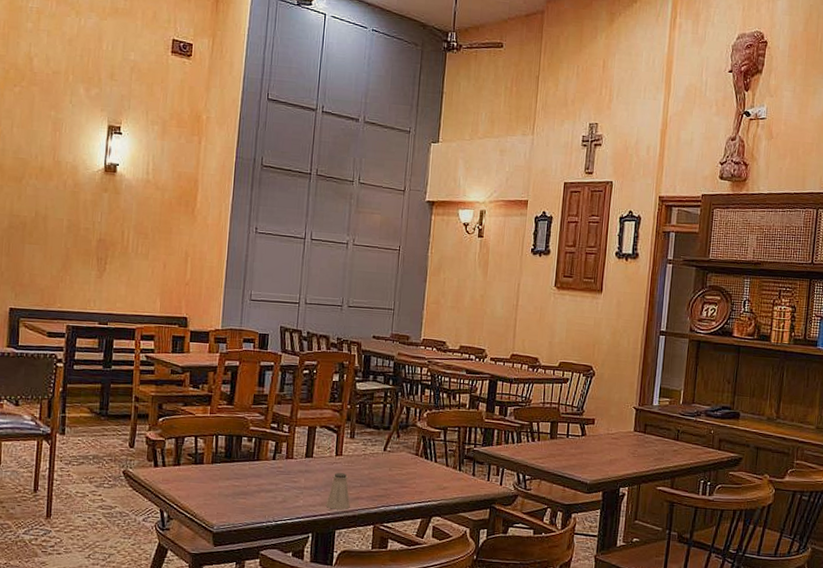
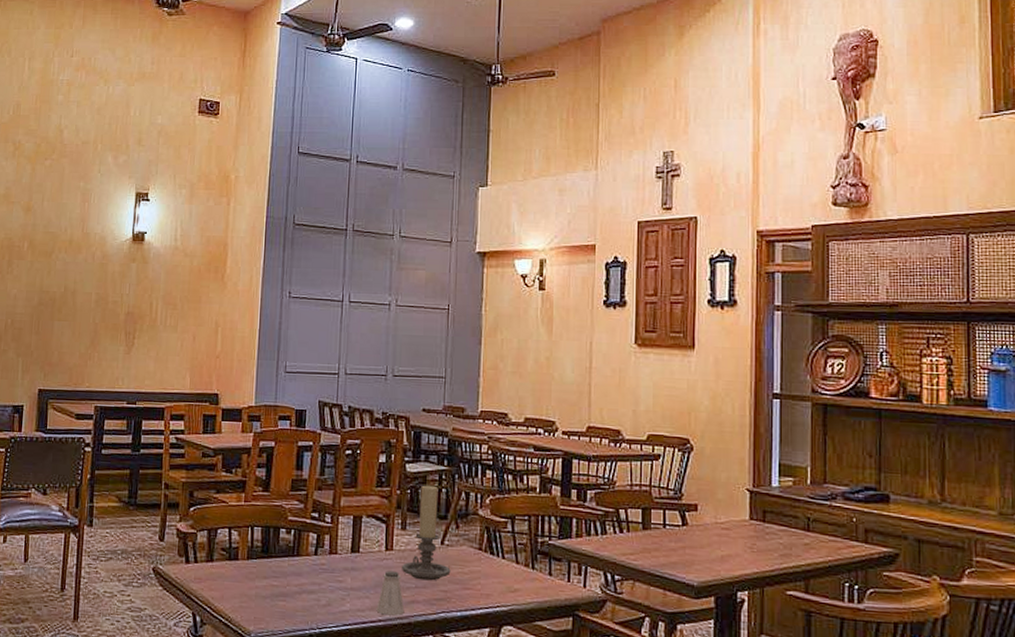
candle holder: none [349,401,391,481] -> present [402,485,451,581]

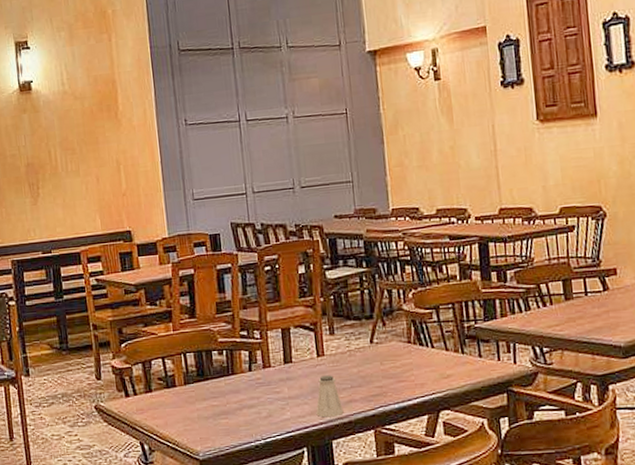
candle holder: present [402,485,451,581] -> none [335,288,384,380]

